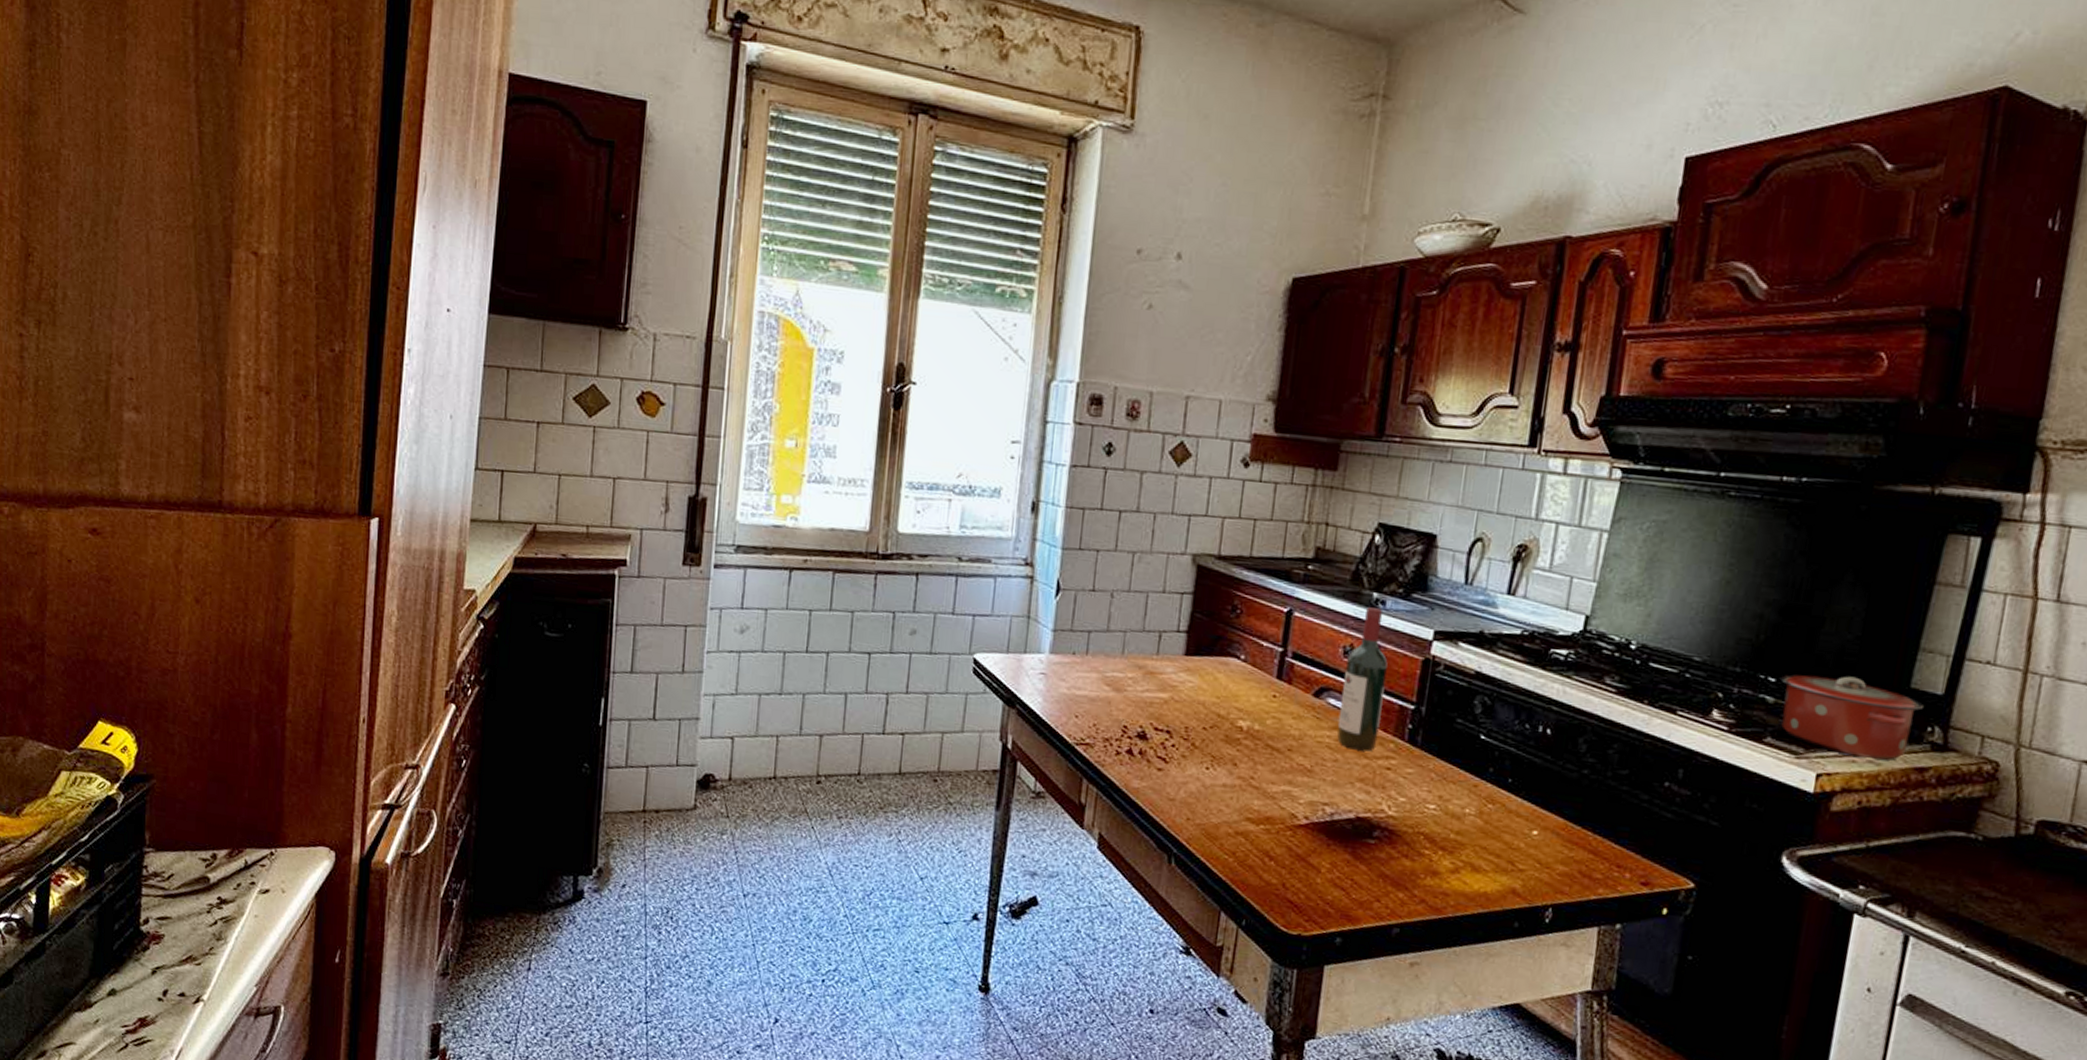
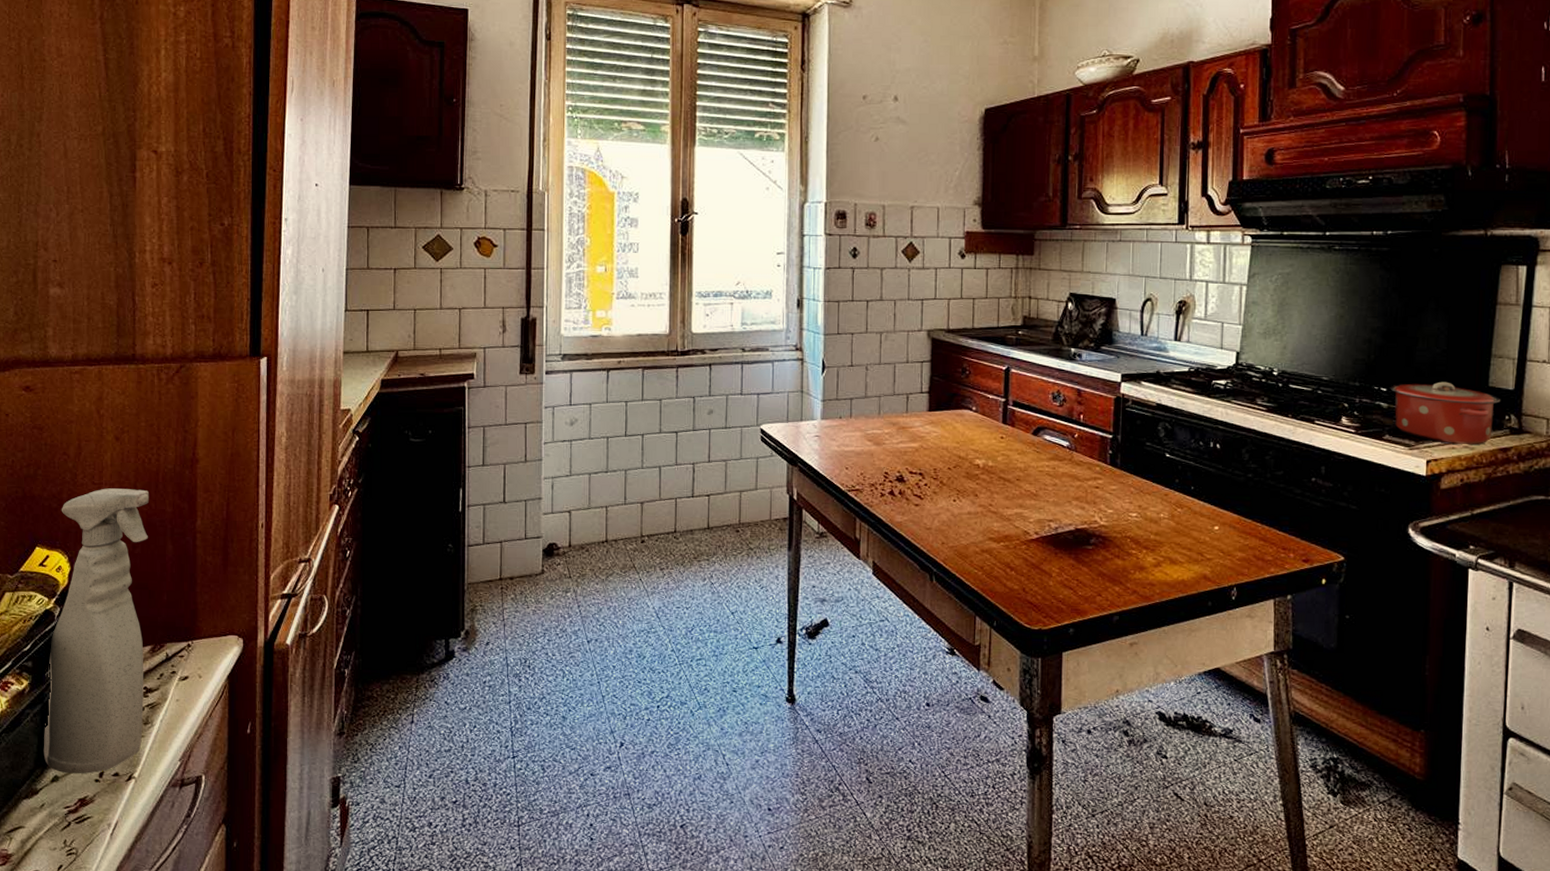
spray bottle: none [99,659,232,990] -> present [43,488,149,774]
wine bottle: present [1336,607,1388,752] -> none [1053,360,1088,475]

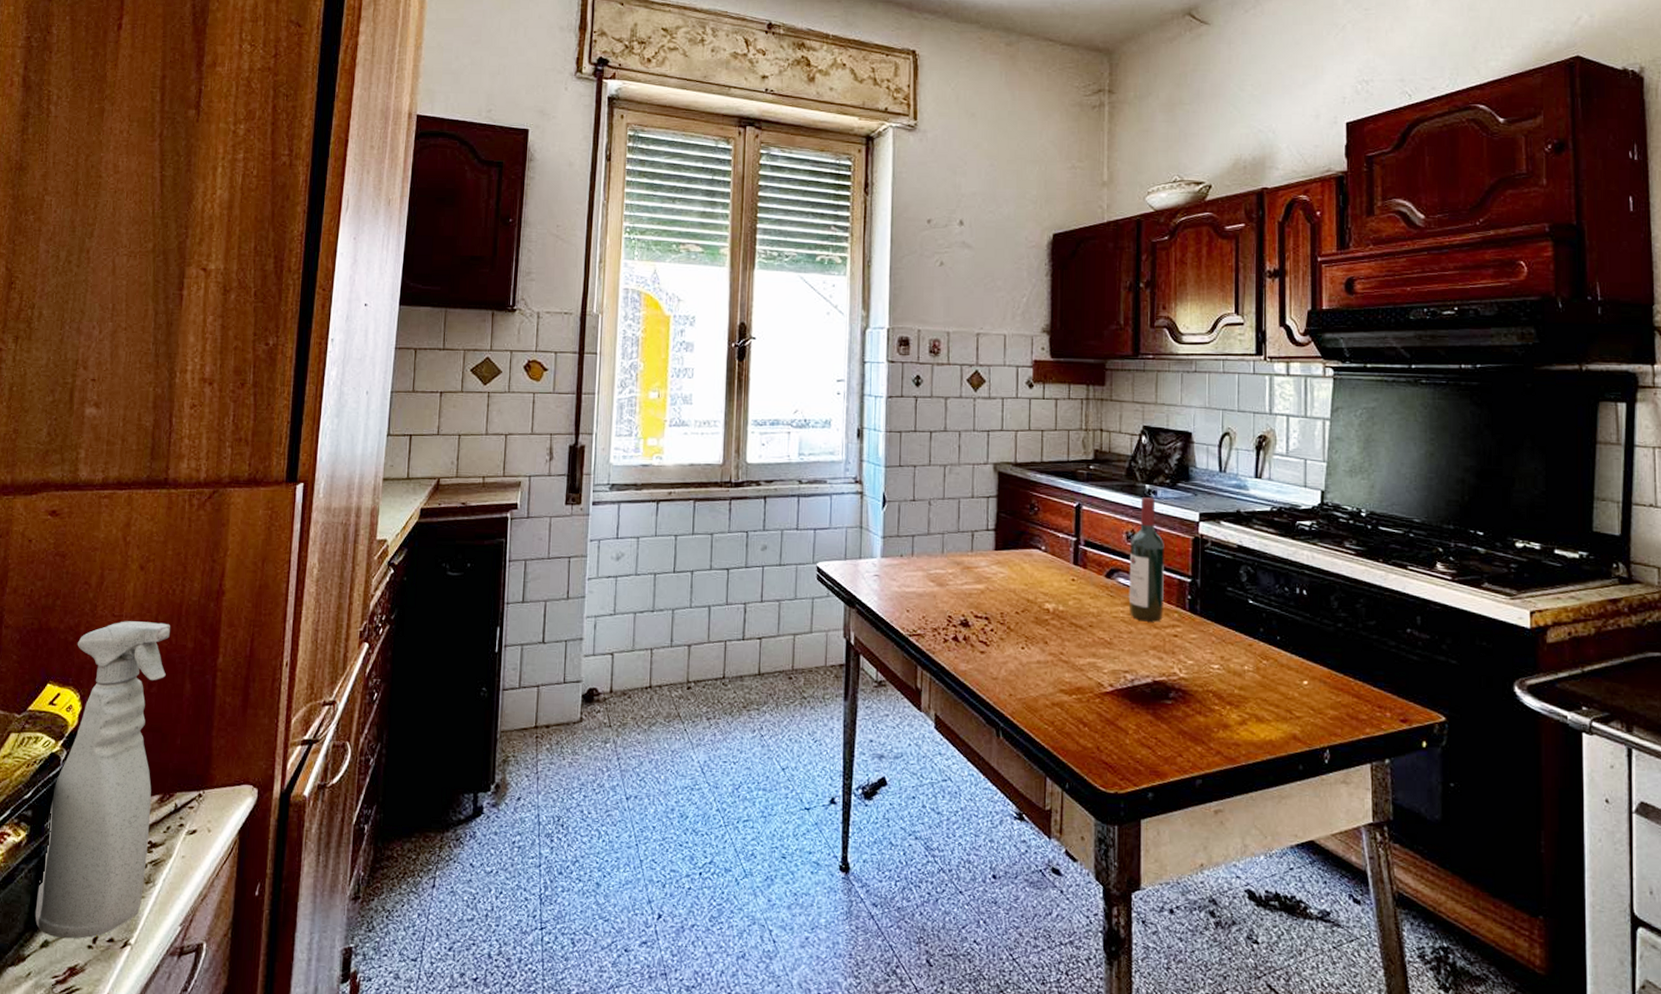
wine bottle: none [1053,360,1088,475] -> present [1128,497,1164,622]
casserole: present [1389,381,1500,446] -> none [1486,525,1606,596]

